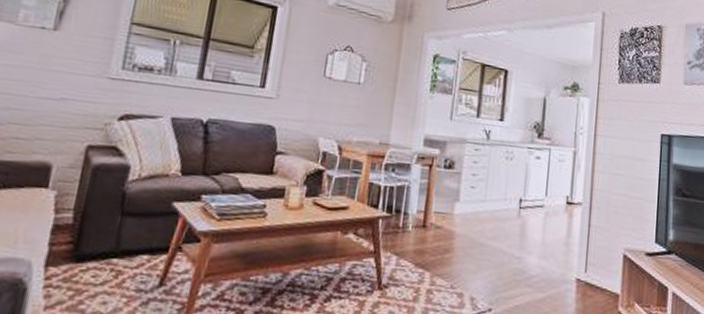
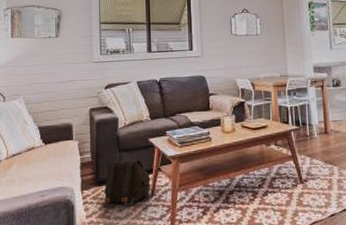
satchel: none [79,226,164,298] -> present [104,160,151,207]

